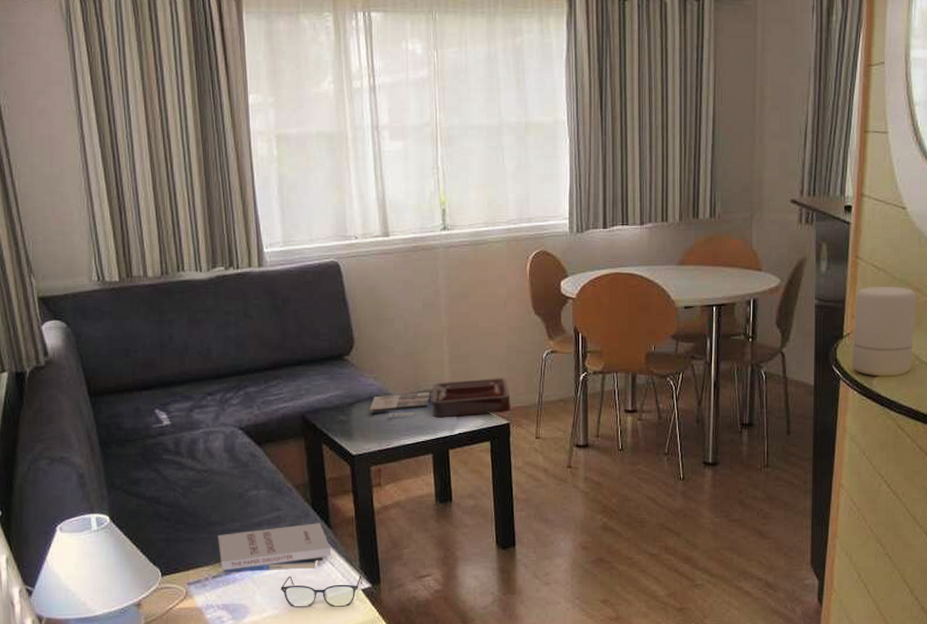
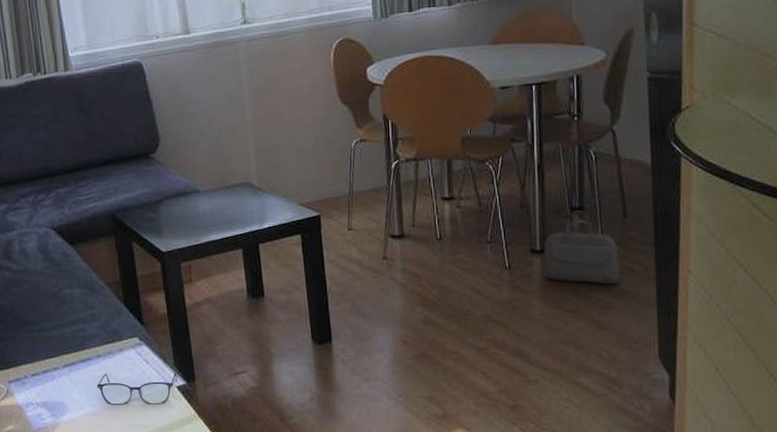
books: present [218,523,332,572] -> none [35,320,146,370]
magazine: present [369,392,430,418] -> none [177,187,238,214]
decorative tray: present [431,377,512,418] -> none [239,168,322,212]
handbag: none [714,426,781,496] -> present [543,210,620,285]
candle: present [852,286,916,377] -> none [693,53,766,152]

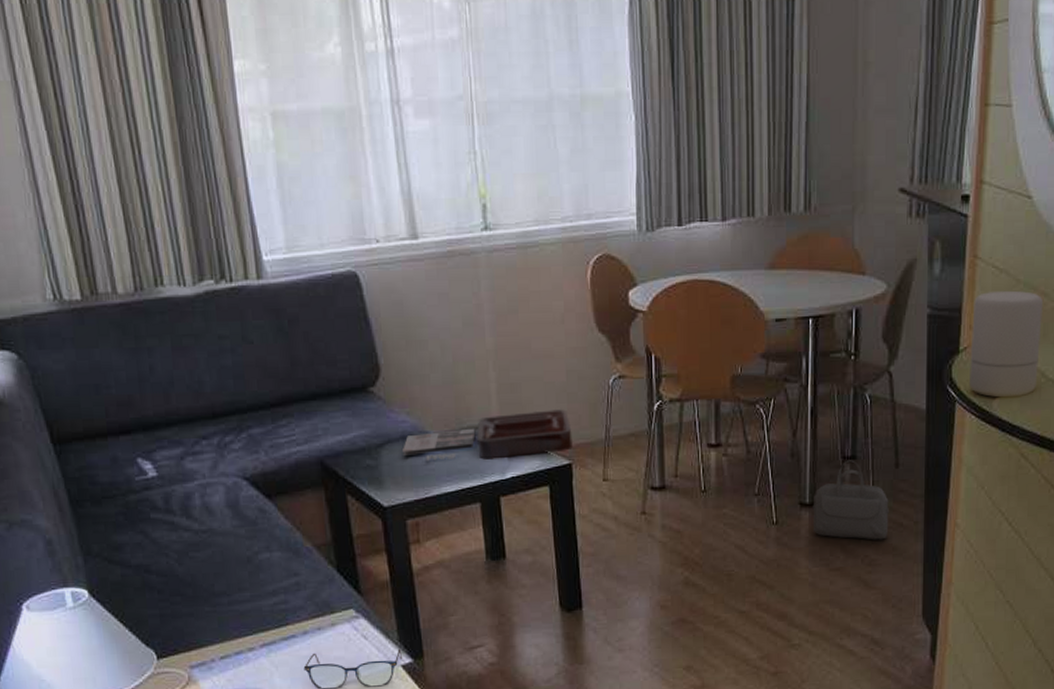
magazine: none [177,187,238,214] -> present [401,429,476,462]
decorative tray: none [239,168,322,212] -> present [477,408,574,460]
candle: none [693,53,766,152] -> present [969,290,1043,398]

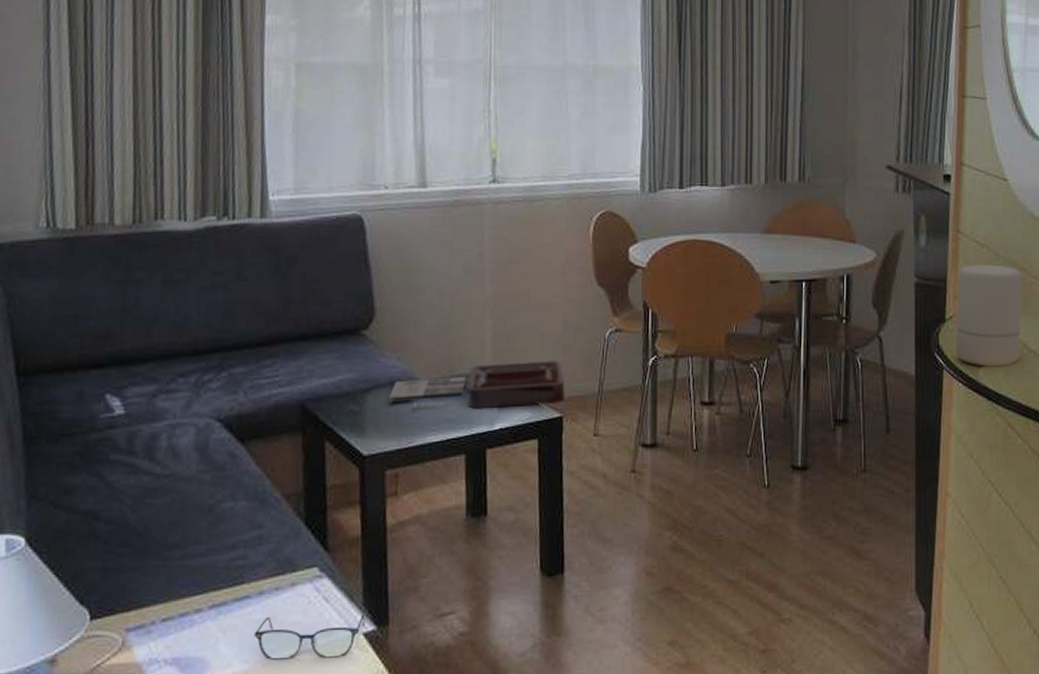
handbag: present [812,460,889,540] -> none [804,423,880,508]

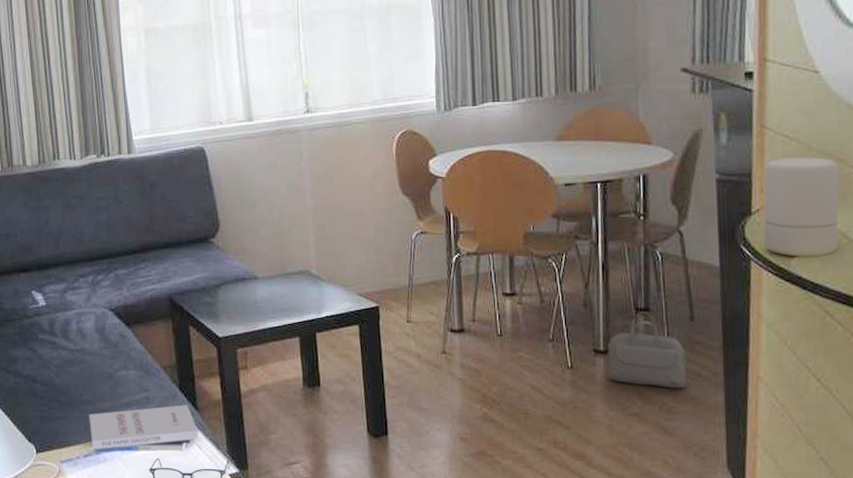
books: none [173,544,327,613] -> present [89,405,199,452]
magazine: present [388,377,467,409] -> none [235,275,296,301]
decorative tray: present [467,359,566,409] -> none [297,259,381,300]
handbag: none [804,423,880,508] -> present [607,312,687,389]

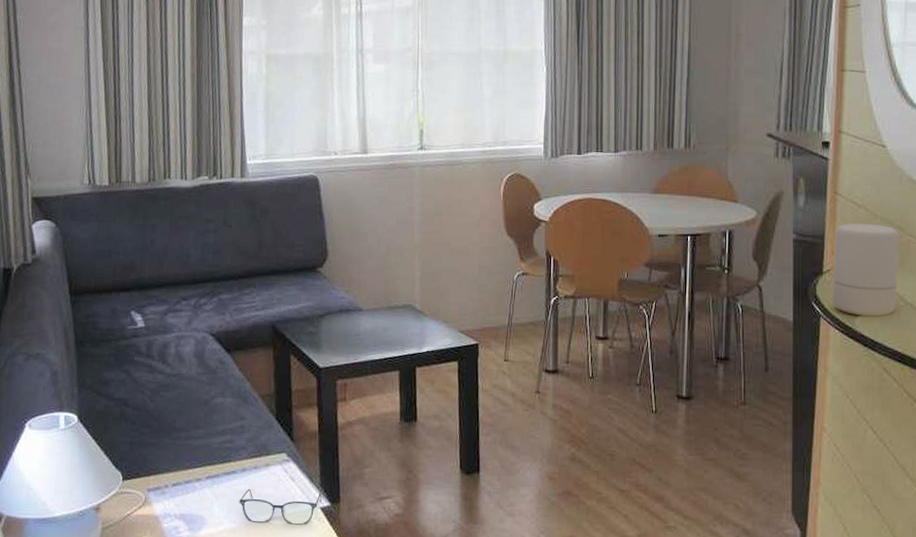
books: present [89,405,199,452] -> none [180,435,293,483]
handbag: present [607,312,687,389] -> none [688,361,759,436]

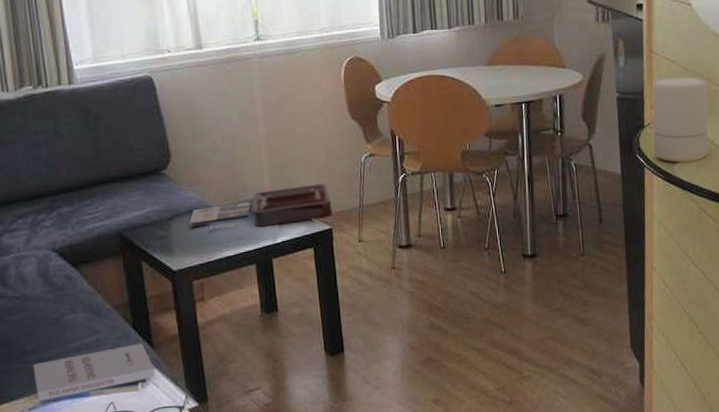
books: none [180,435,293,483] -> present [33,343,156,403]
magazine: none [338,308,400,333] -> present [188,202,251,231]
decorative tray: none [401,296,481,335] -> present [252,183,334,228]

